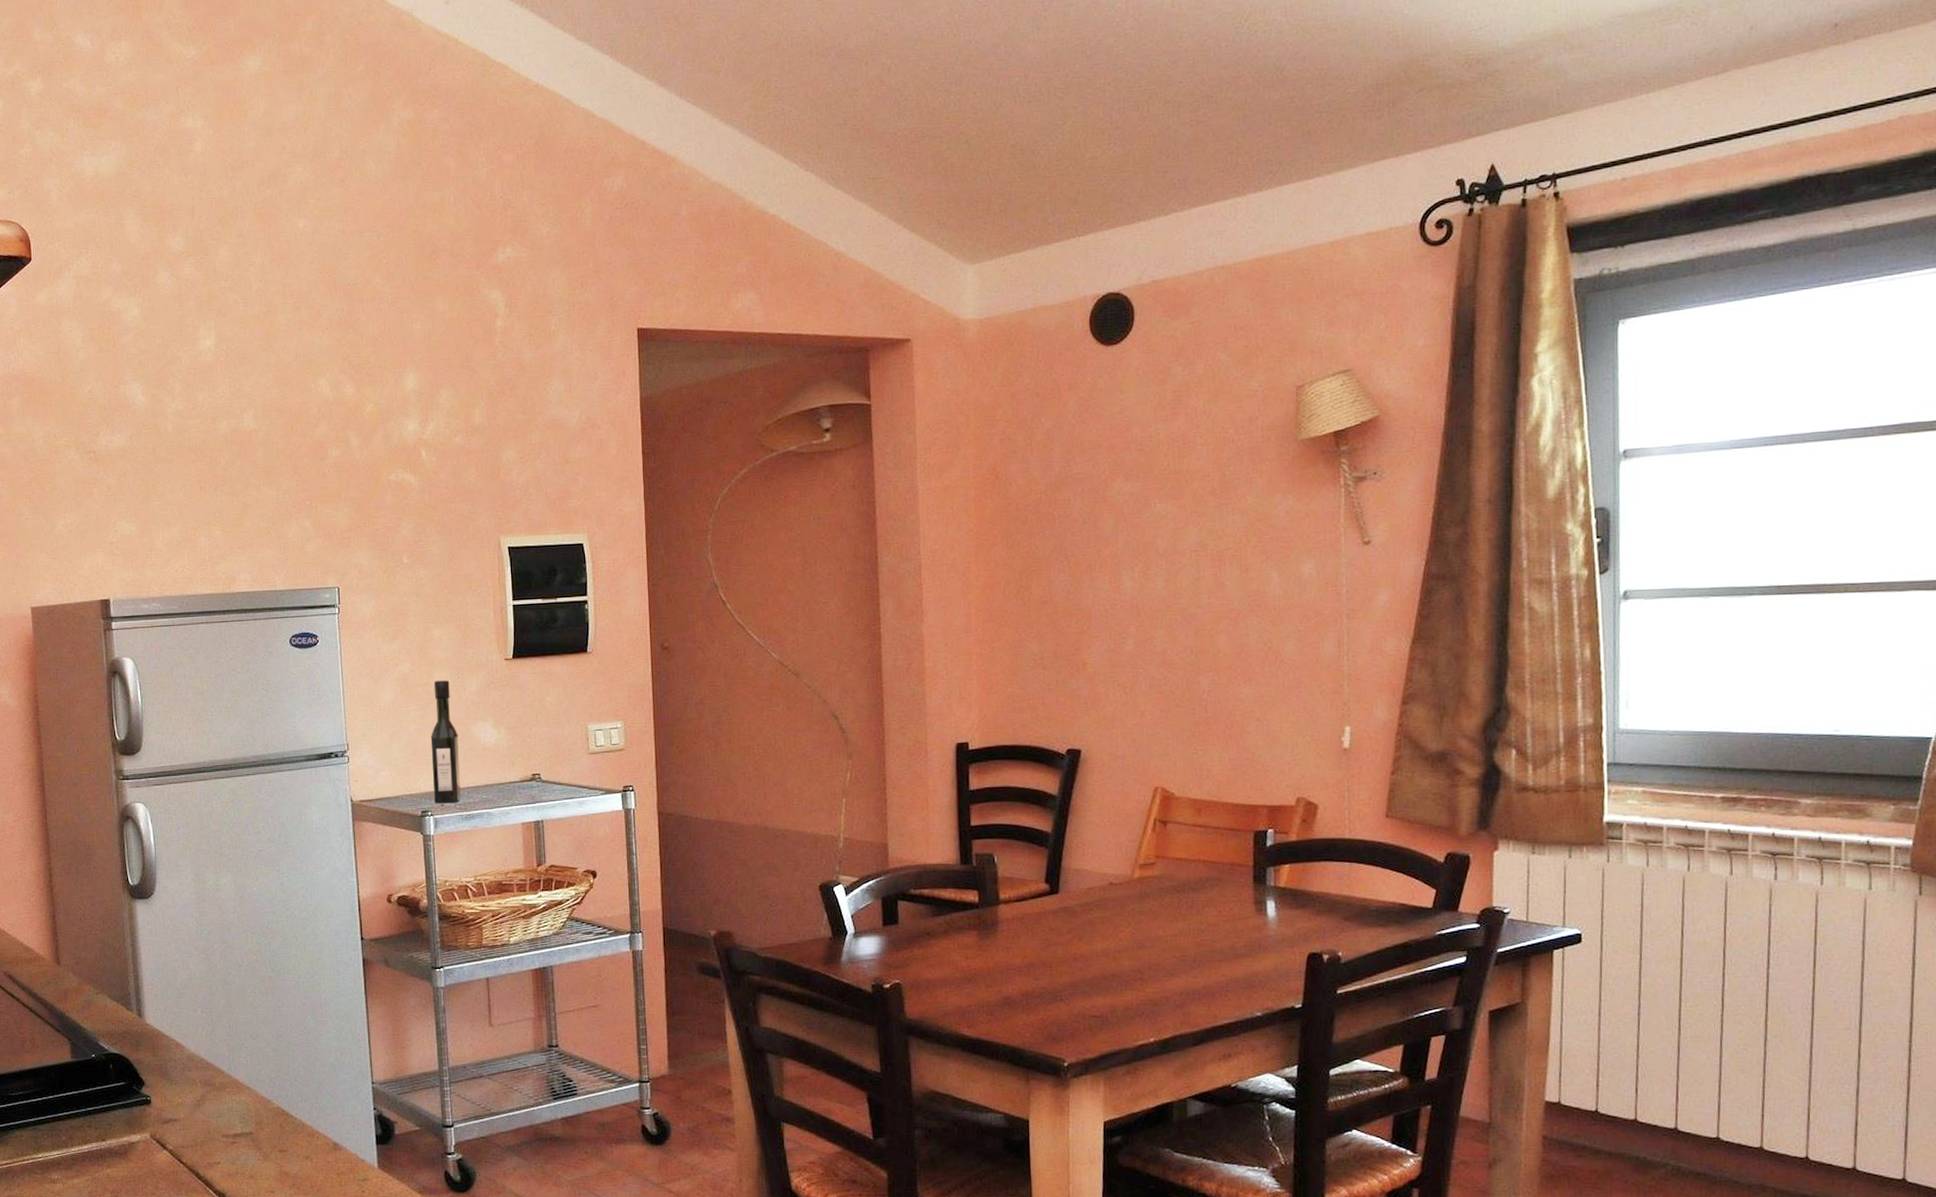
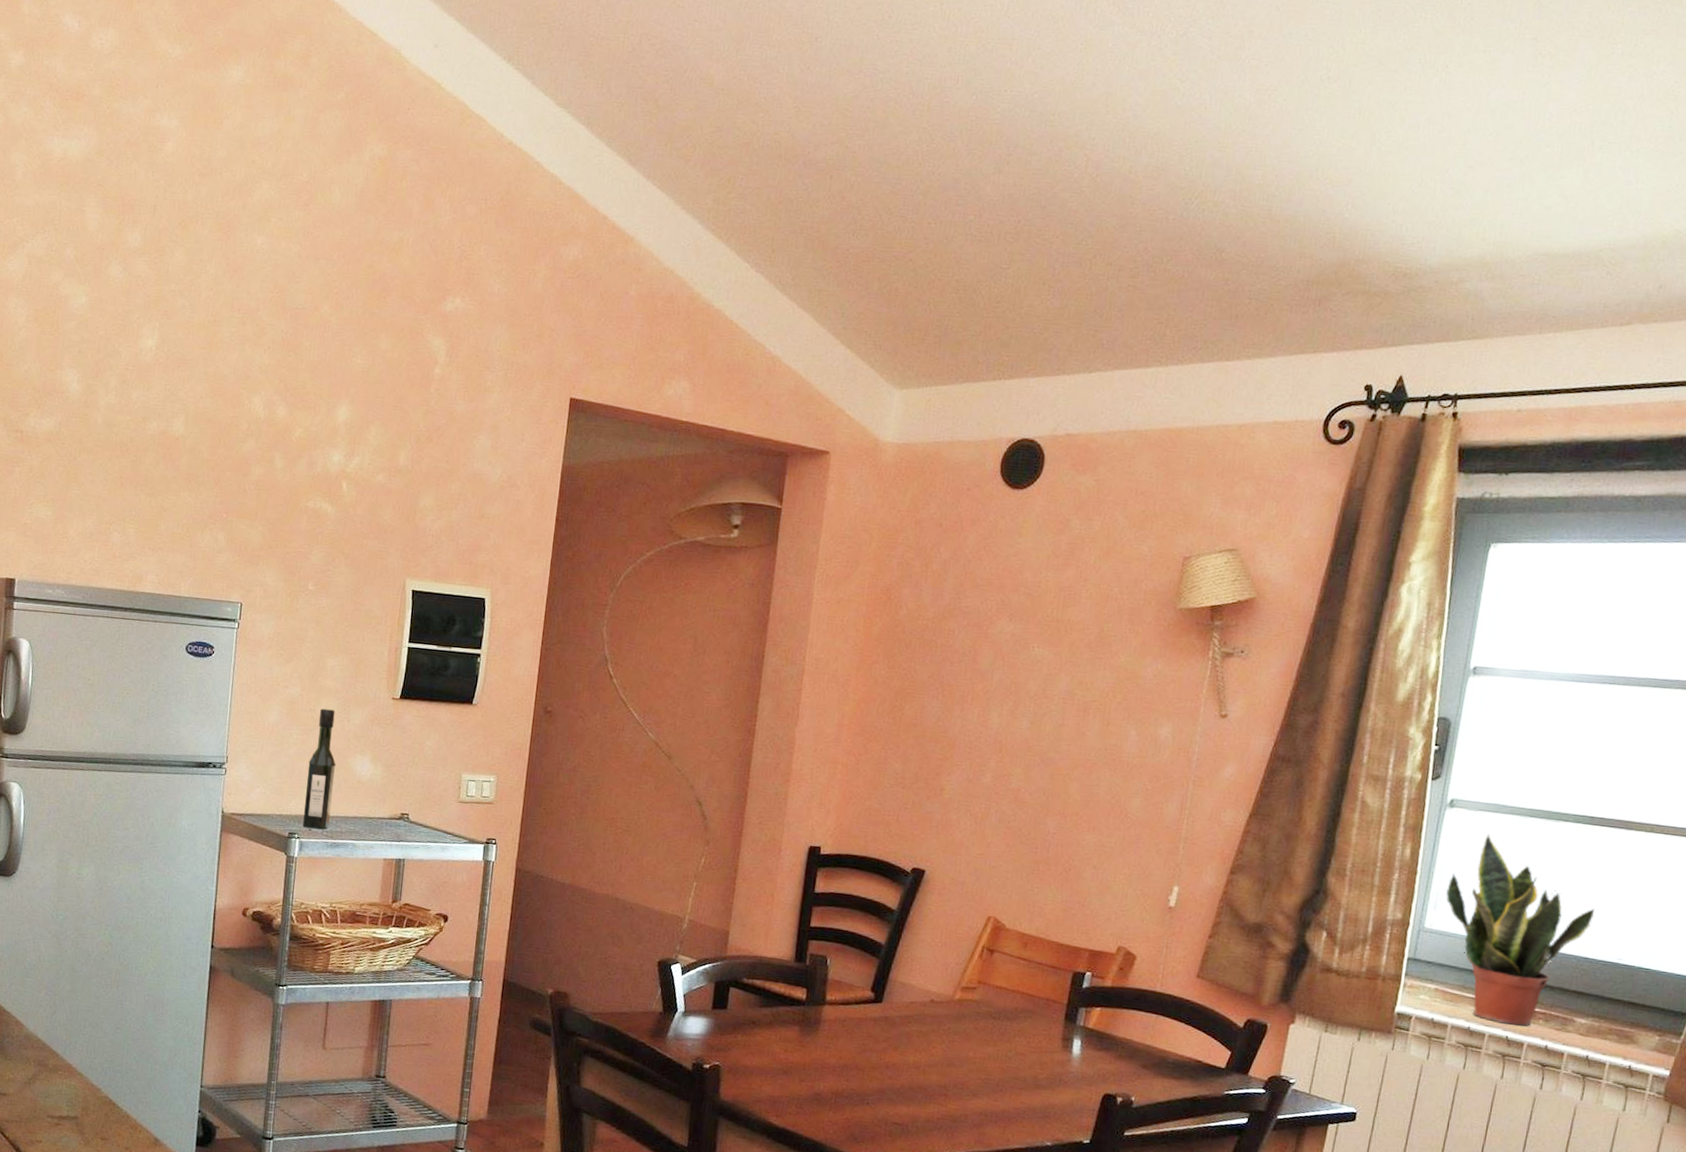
potted plant: none [1635,621,1799,817] -> present [1445,833,1595,1026]

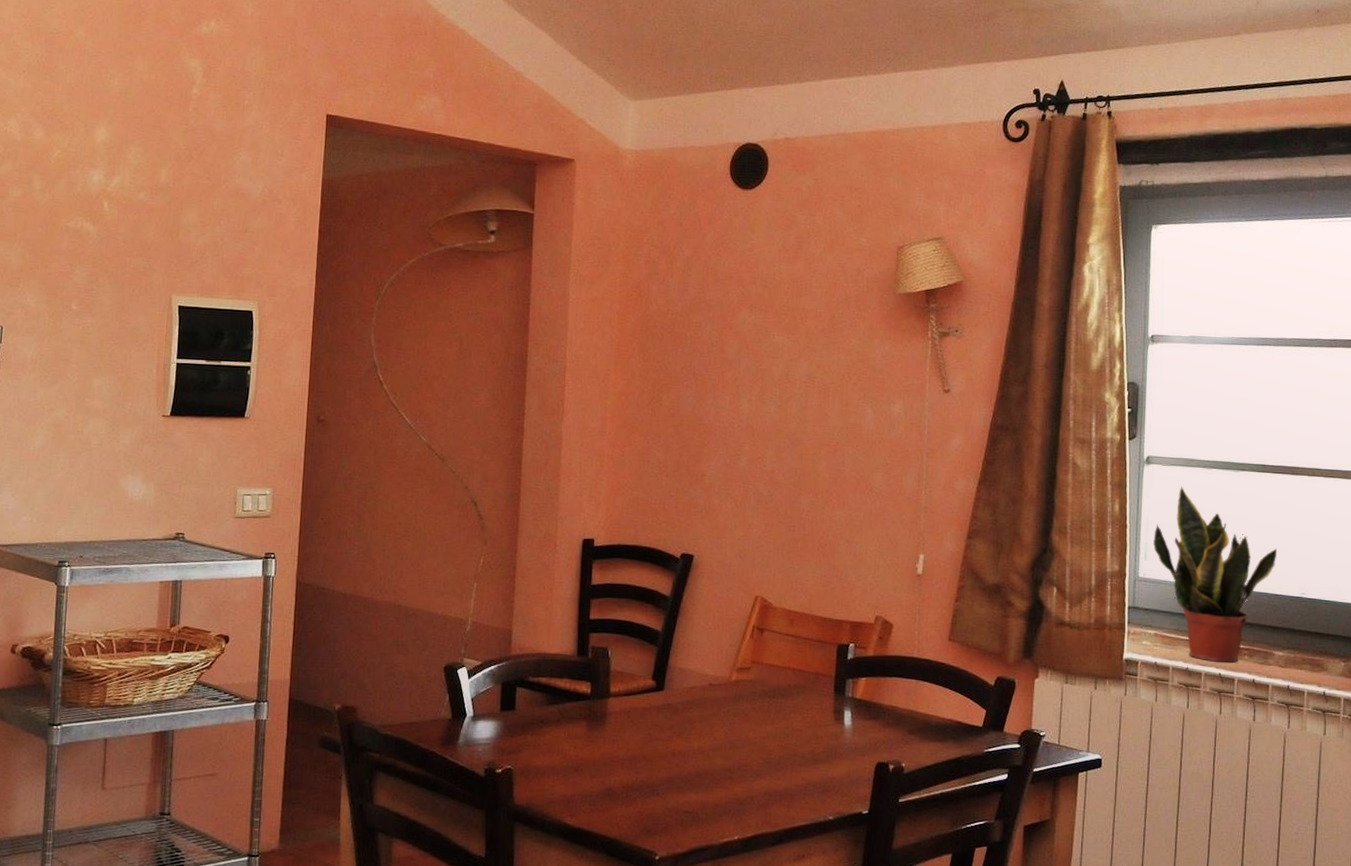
bottle: present [303,708,336,830] -> none [73,430,107,556]

